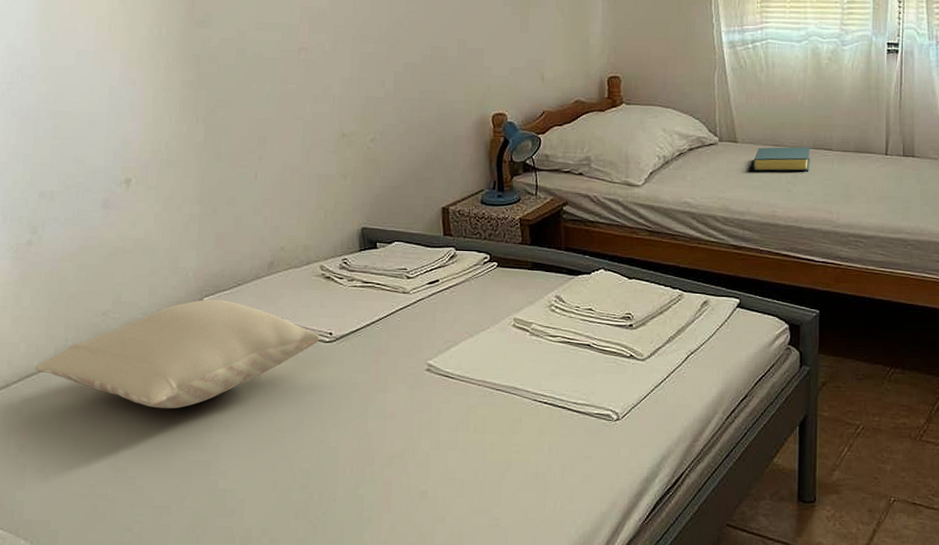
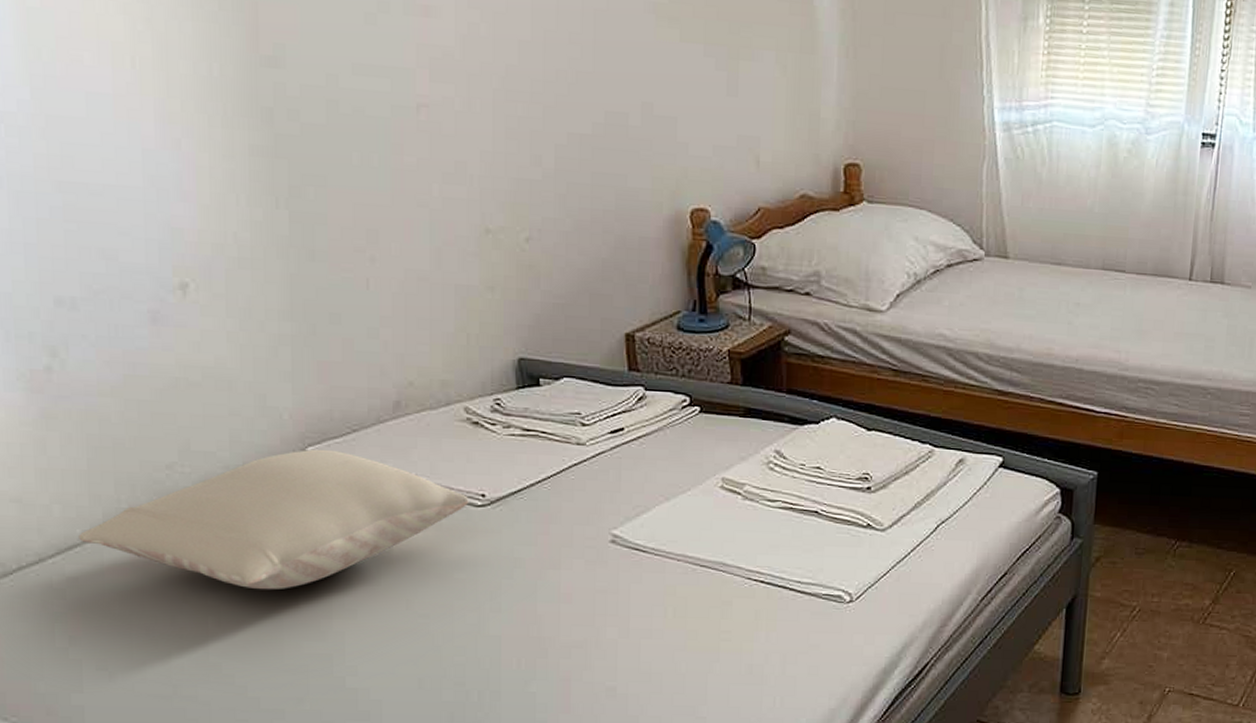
hardback book: present [753,147,811,172] -> none [1026,265,1099,299]

